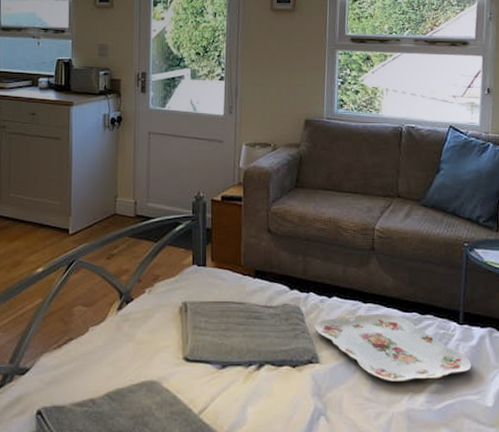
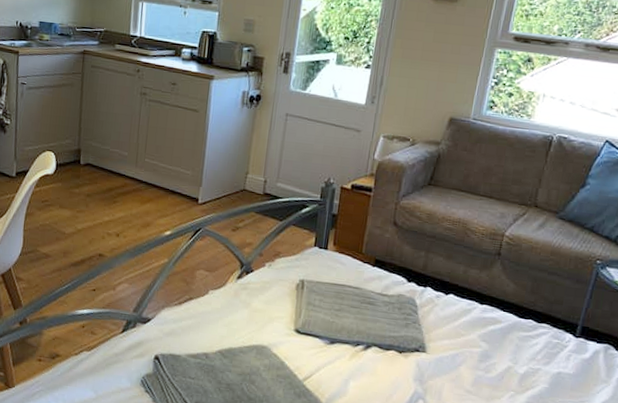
serving tray: present [314,313,471,381] -> none [426,312,580,383]

